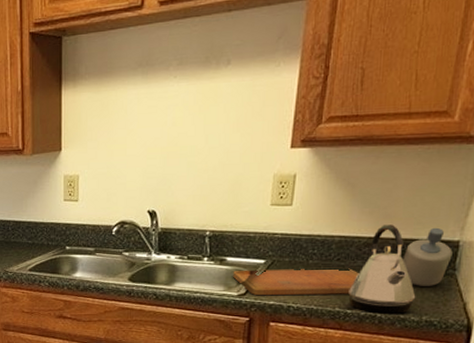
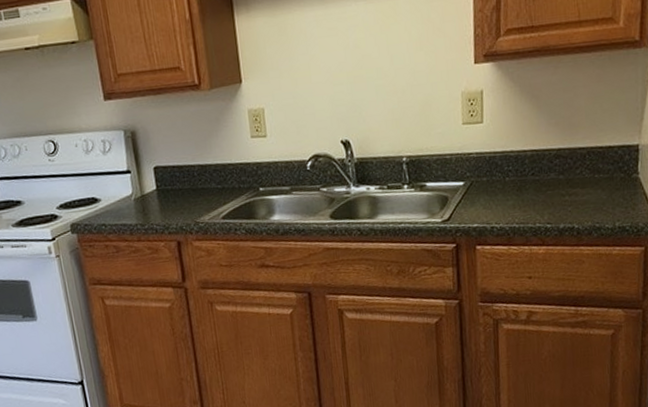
cutting board: present [233,268,359,296] -> none [434,182,554,220]
kettle: present [348,224,416,315] -> none [546,134,607,226]
soap dispenser: present [402,227,453,286] -> none [591,133,634,194]

